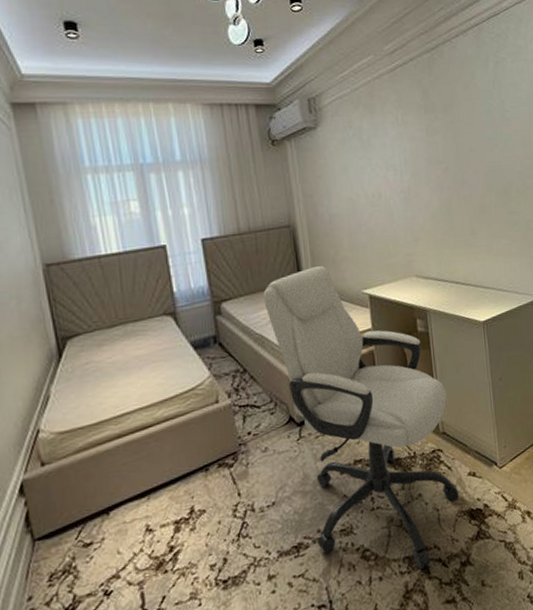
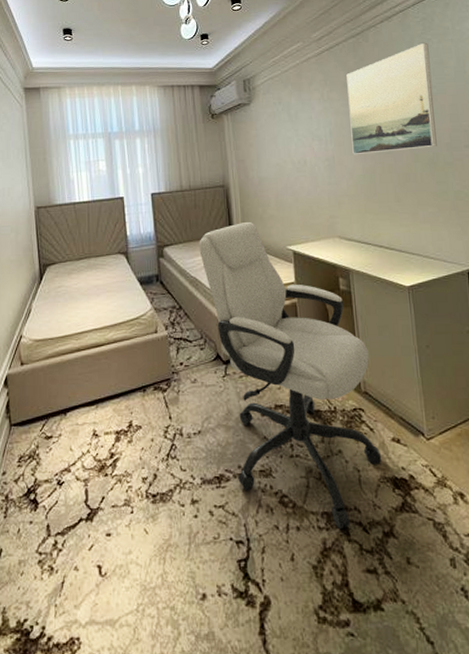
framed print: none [421,61,510,185] -> present [346,42,437,154]

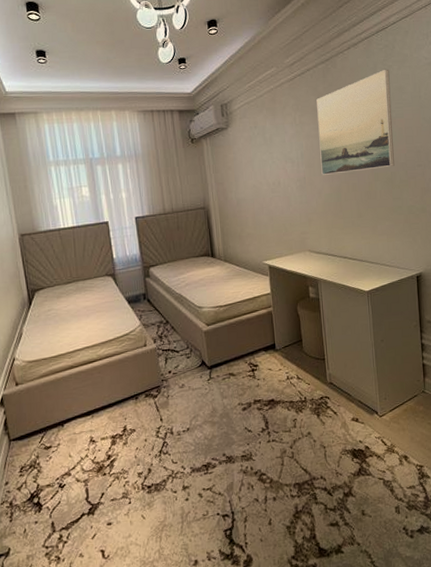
chair: present [199,221,382,529] -> none [183,240,344,495]

